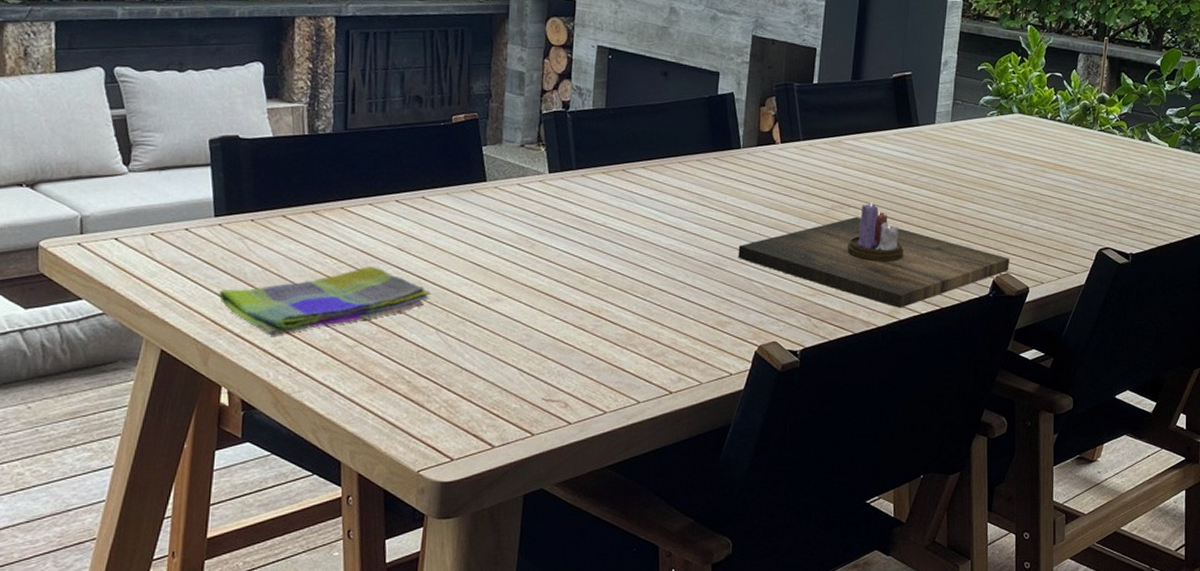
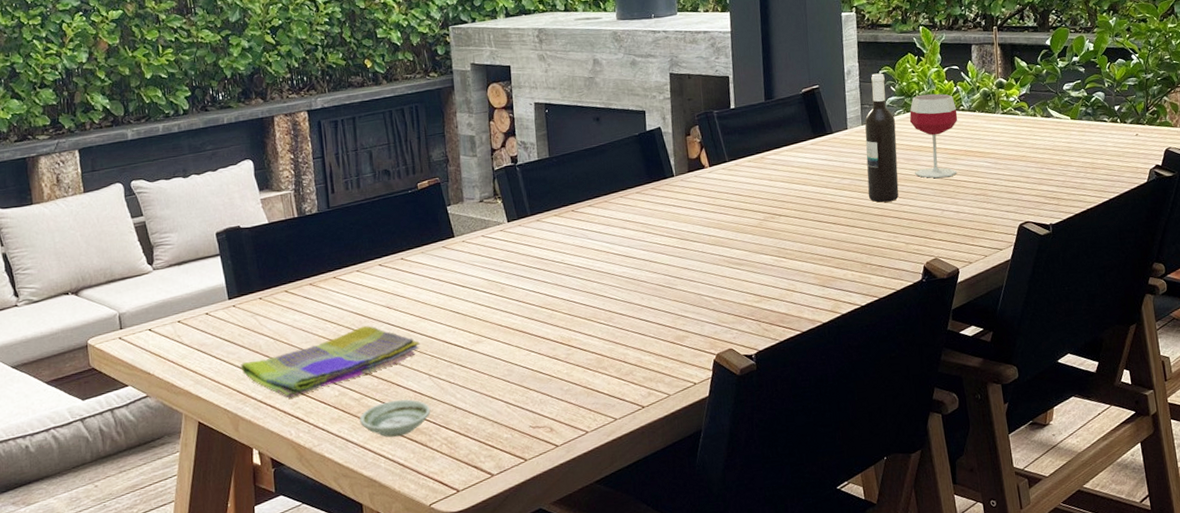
saucer: none [350,353,434,392] -> present [360,399,431,437]
candle: present [738,202,1010,308] -> none [685,209,937,304]
wine bottle: none [946,68,987,207] -> present [864,73,899,203]
wineglass: none [998,98,1053,190] -> present [909,93,958,179]

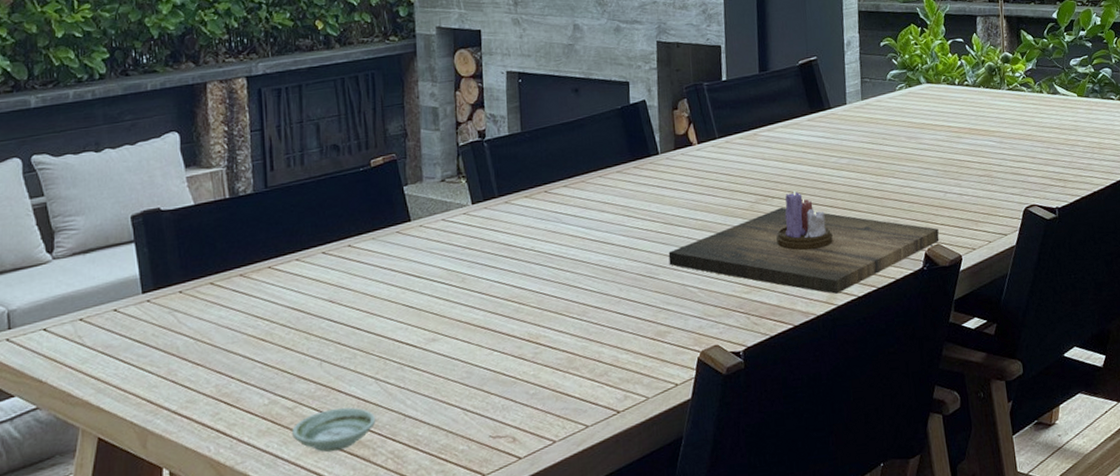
dish towel: present [241,325,420,398] -> none [153,322,366,408]
candle: none [685,209,937,304] -> present [668,190,939,294]
wine bottle: present [864,73,899,203] -> none [864,44,900,184]
wineglass: present [909,93,958,179] -> none [911,67,962,159]

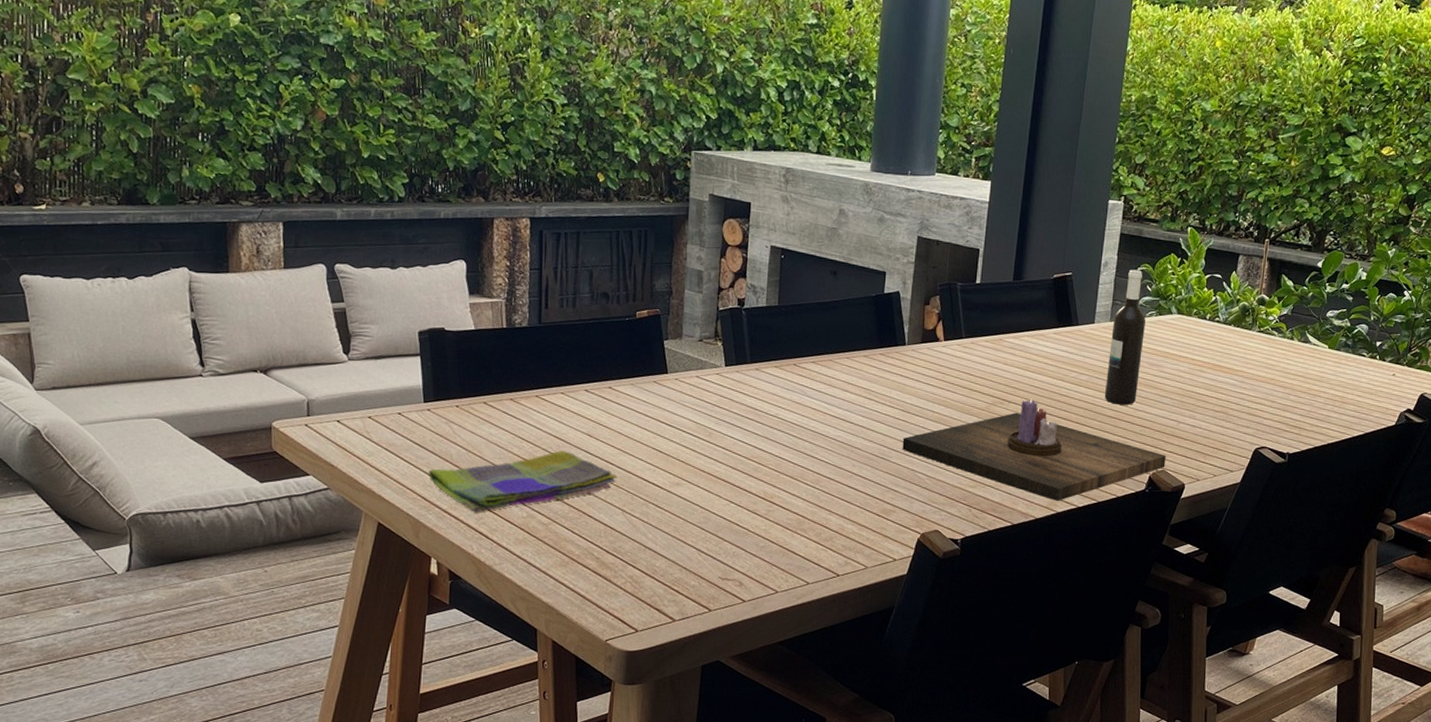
dish towel: none [153,322,366,408] -> present [428,451,617,512]
saucer: present [292,407,376,452] -> none [545,531,620,567]
wine bottle: none [864,44,900,184] -> present [1104,269,1146,405]

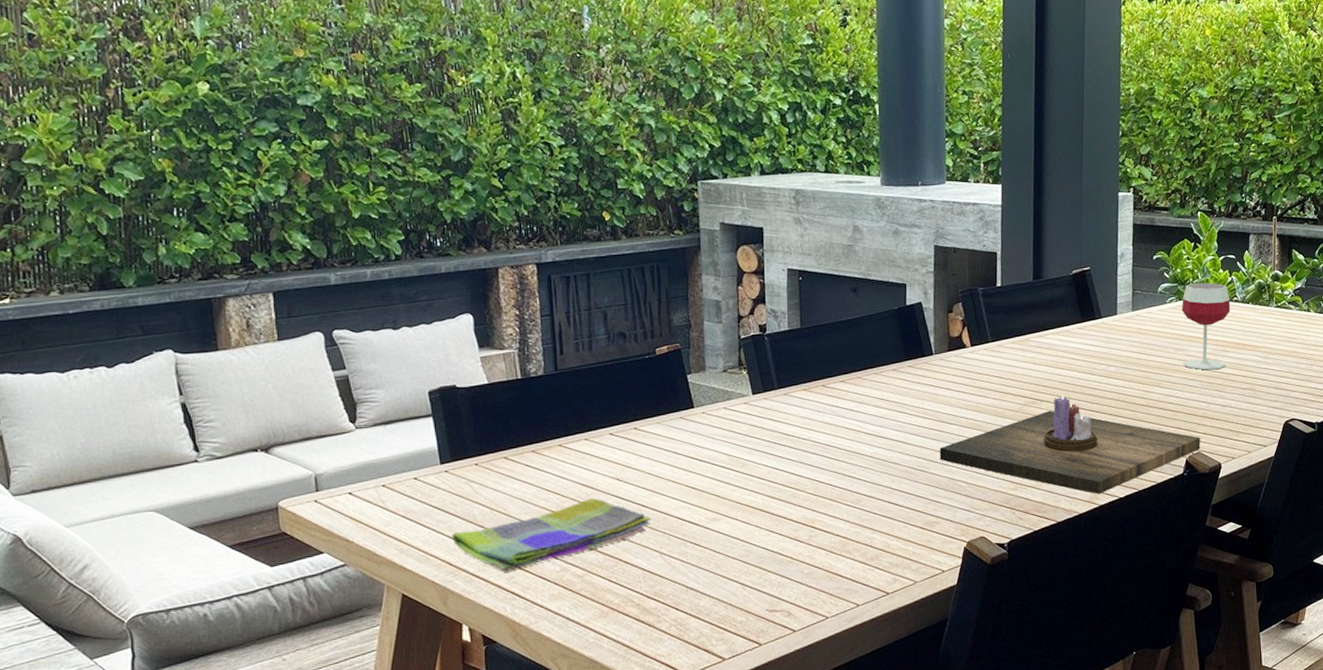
wine bottle: present [1104,269,1146,405] -> none [1134,258,1167,392]
wineglass: none [1156,298,1212,389] -> present [1181,282,1231,371]

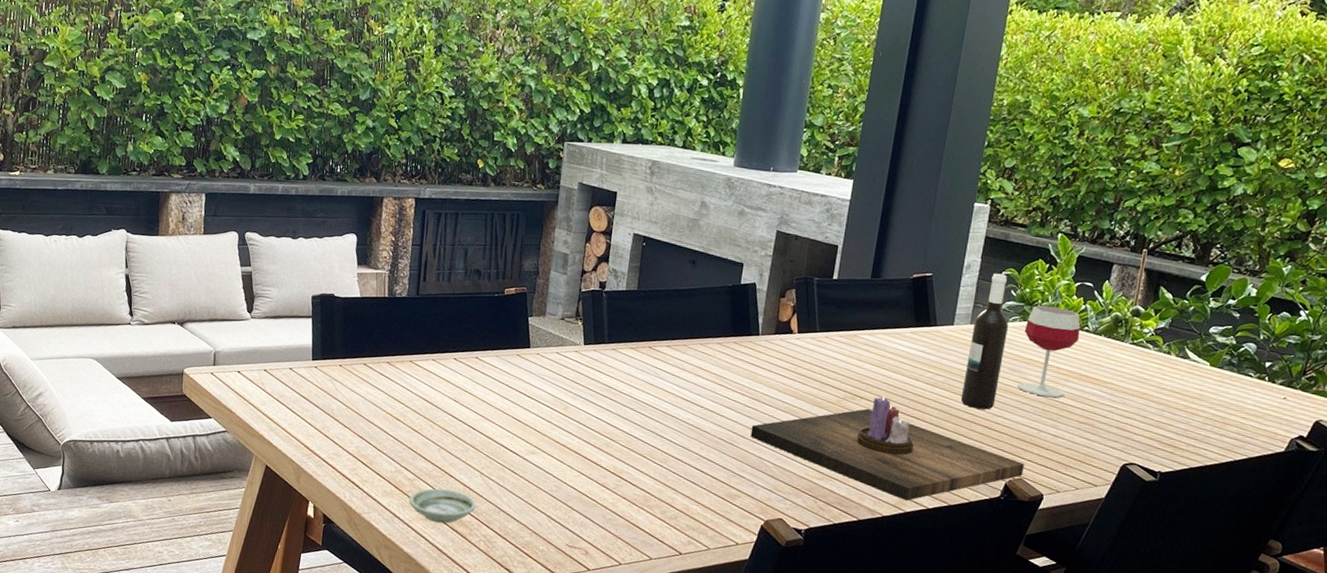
dish towel: present [452,498,651,571] -> none [312,413,478,463]
saucer: none [582,577,661,617] -> present [409,488,477,524]
wine bottle: none [1134,258,1167,392] -> present [960,273,1008,410]

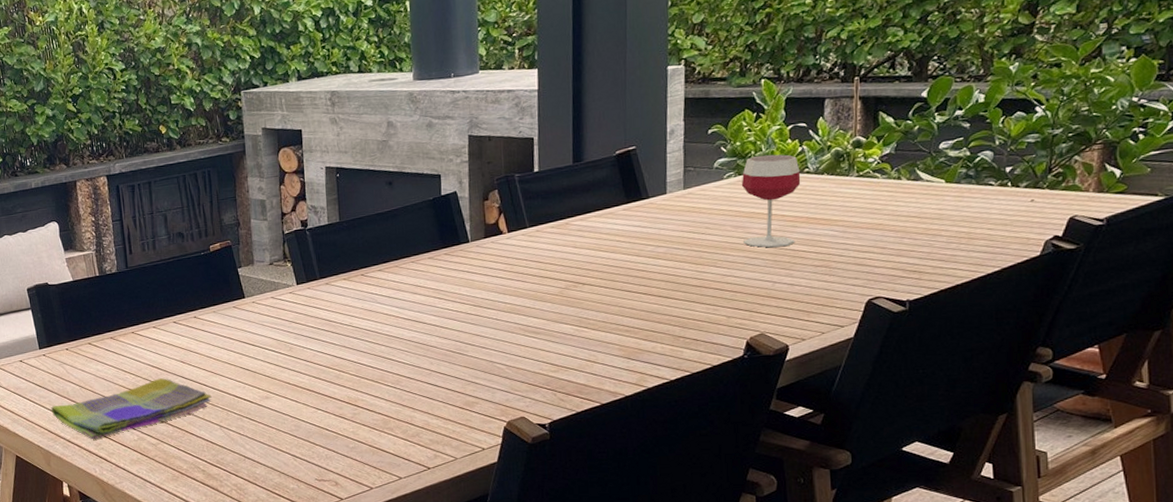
dish towel: none [312,413,478,463] -> present [51,378,212,439]
saucer: present [409,488,477,524] -> none [156,447,222,480]
candle: present [750,396,1024,501] -> none [477,278,764,377]
wine bottle: present [960,273,1008,410] -> none [686,132,724,273]

